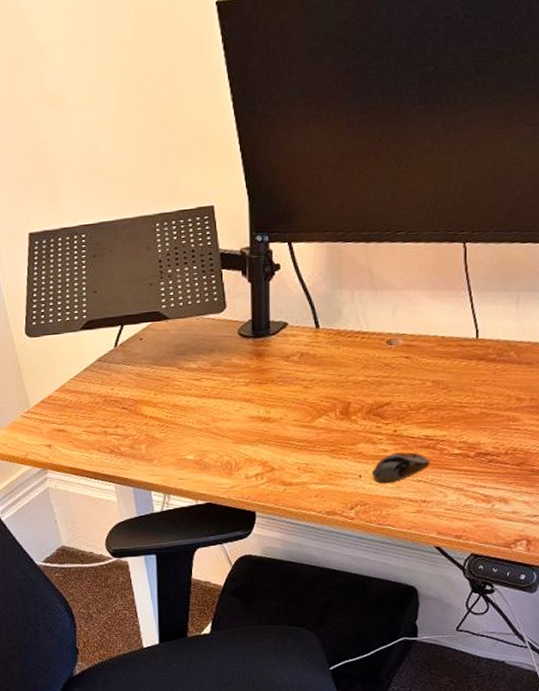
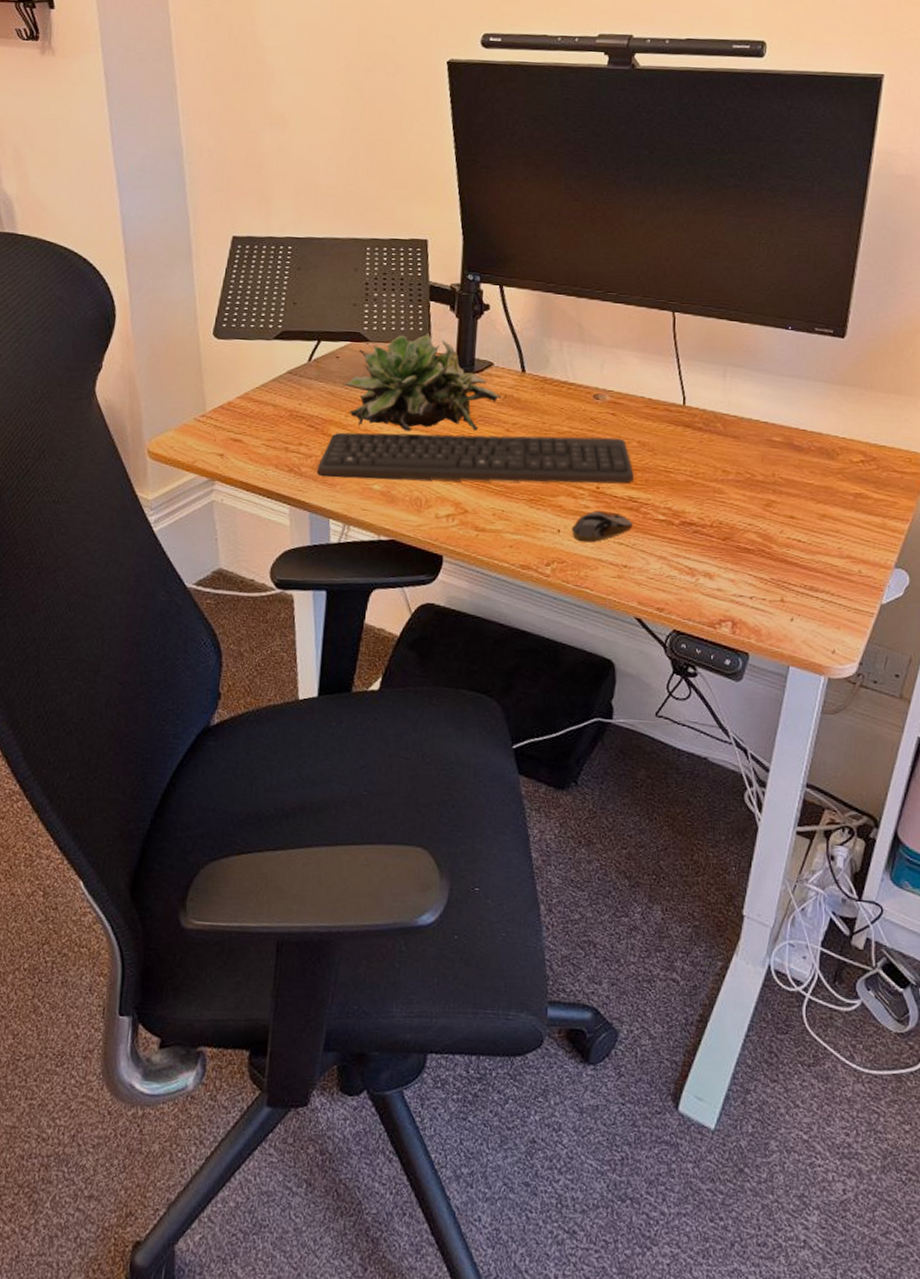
computer keyboard: none [134,380,429,454] -> present [316,432,634,484]
succulent plant: none [148,302,298,402] -> present [342,333,502,432]

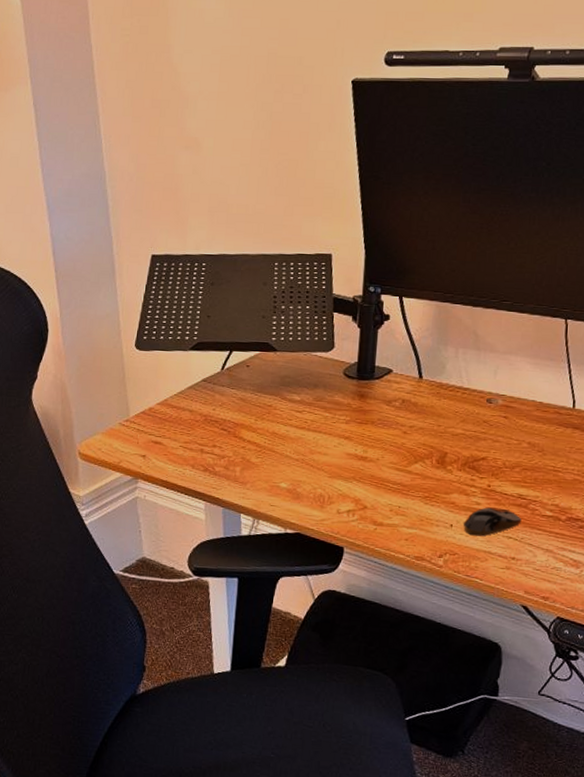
computer keyboard: present [316,432,634,484] -> none [229,435,524,483]
succulent plant: present [342,333,502,432] -> none [252,342,400,434]

